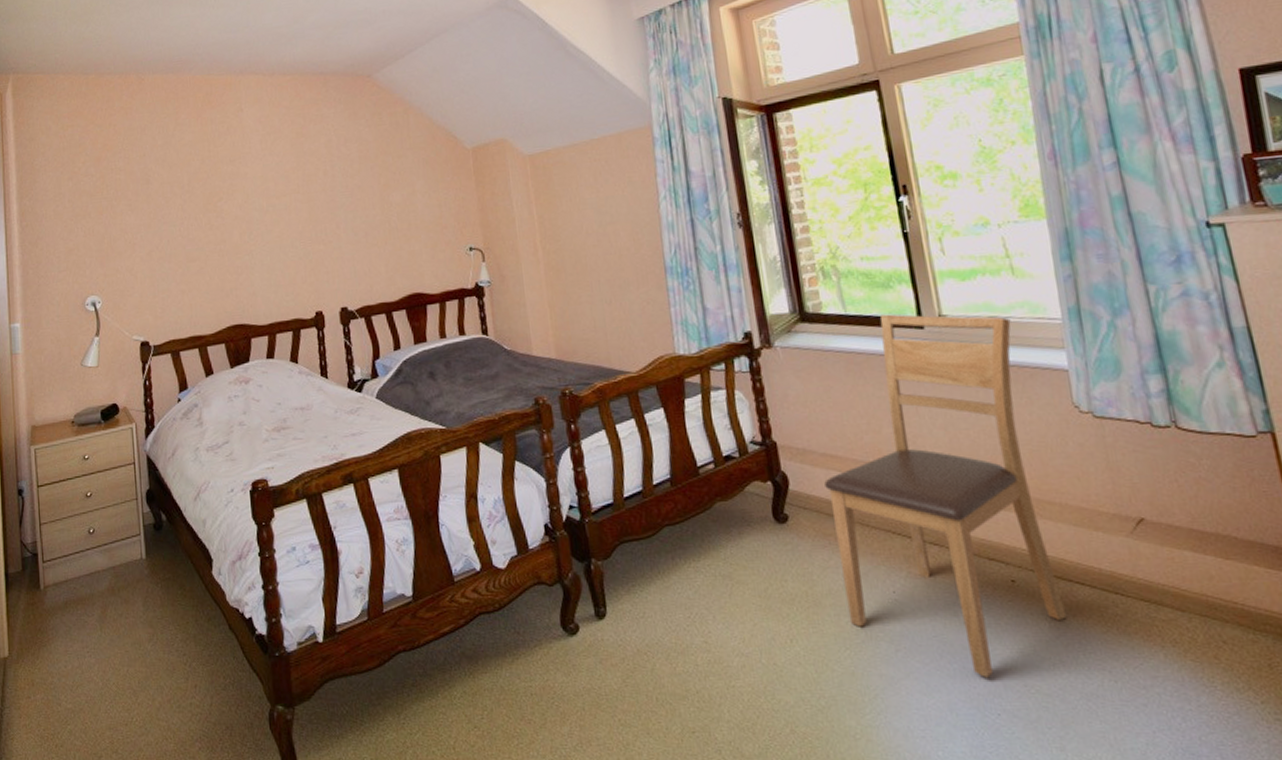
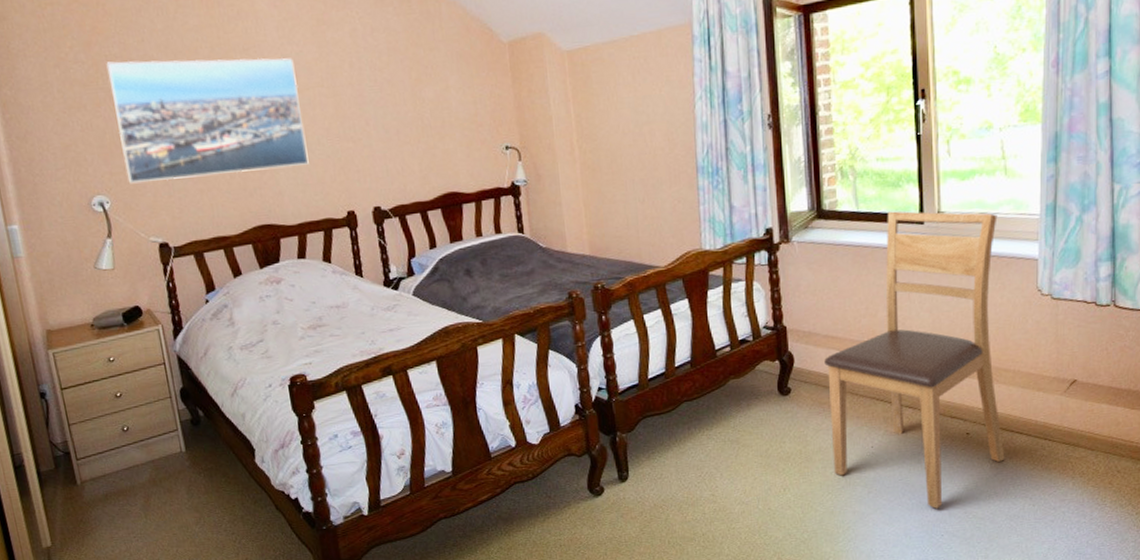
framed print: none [111,167,282,285] -> present [106,58,309,184]

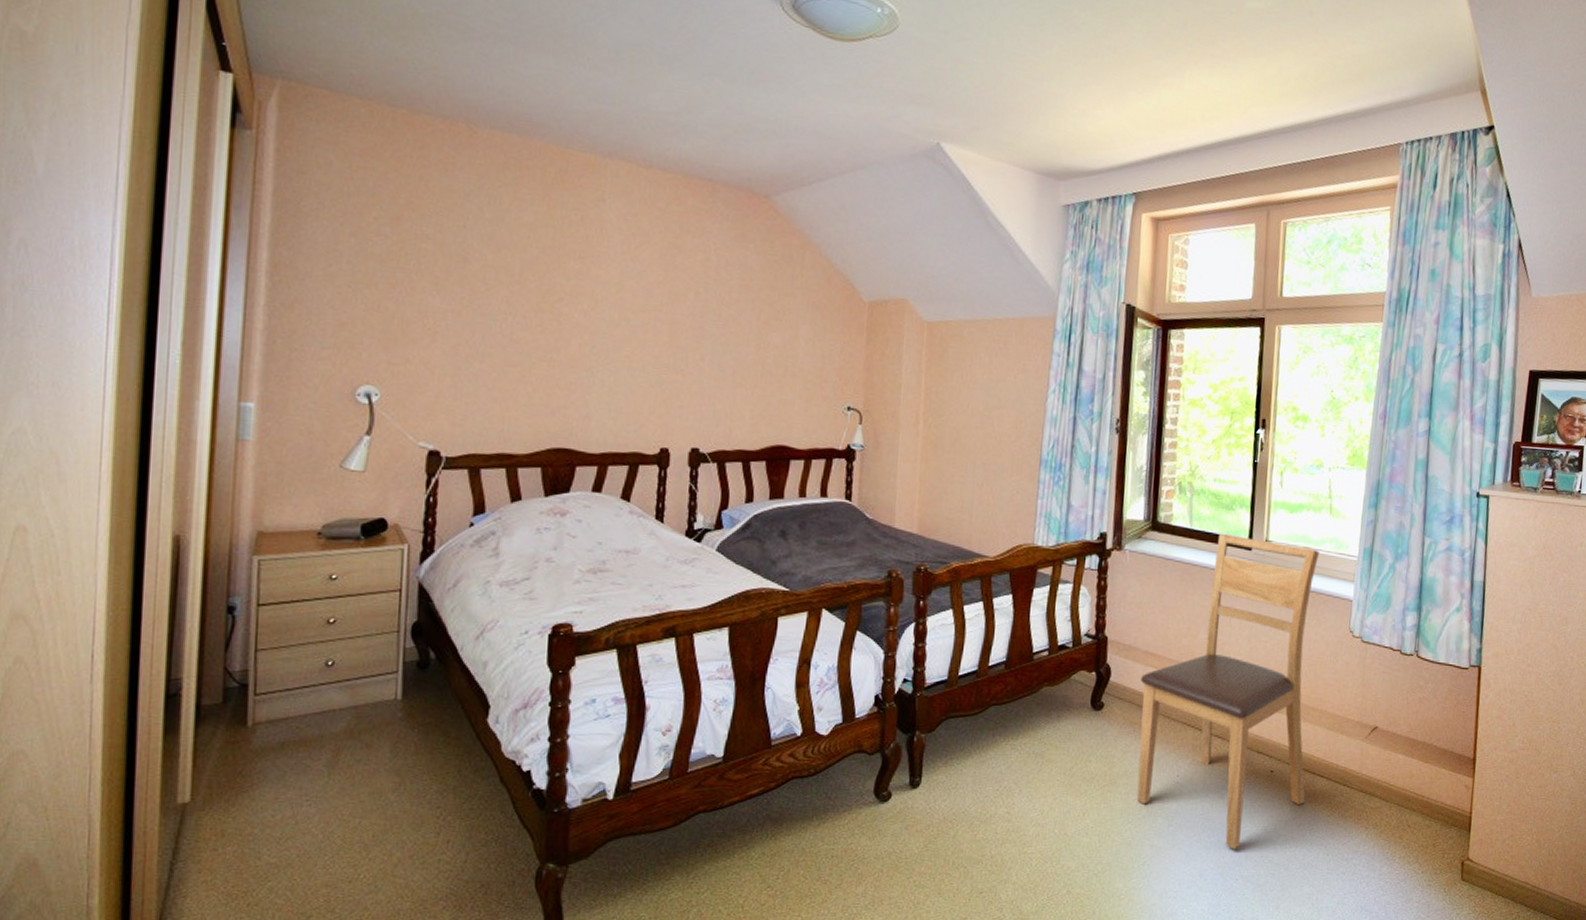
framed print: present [106,58,309,184] -> none [408,241,634,391]

